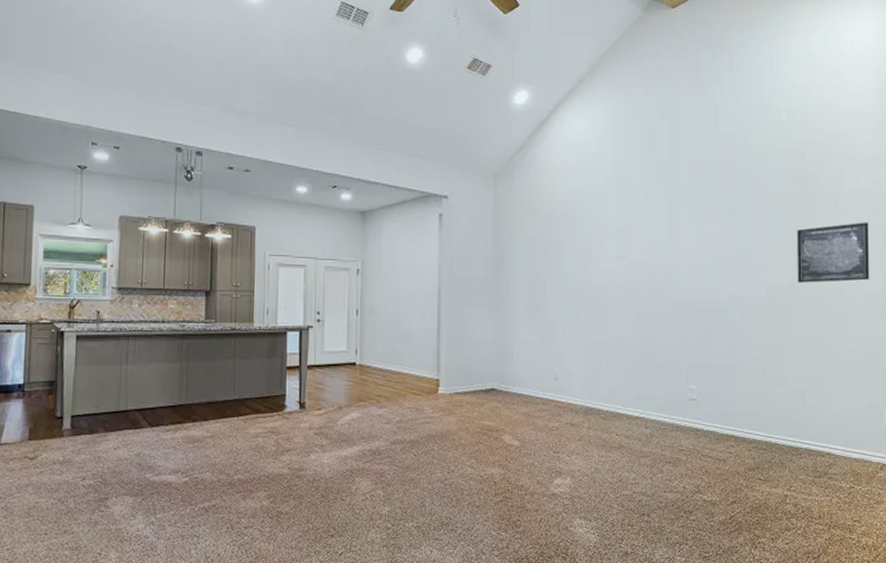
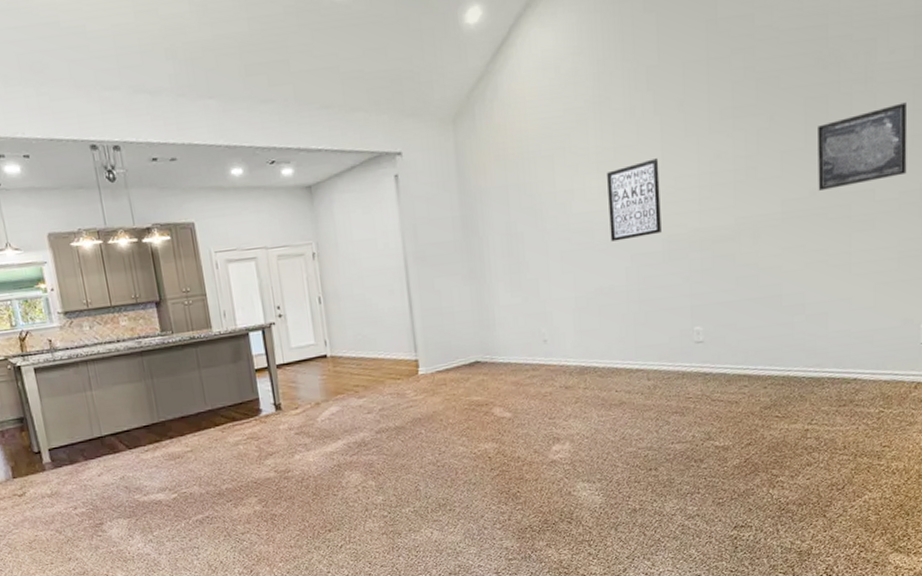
wall art: none [620,235,665,300] -> present [607,158,662,242]

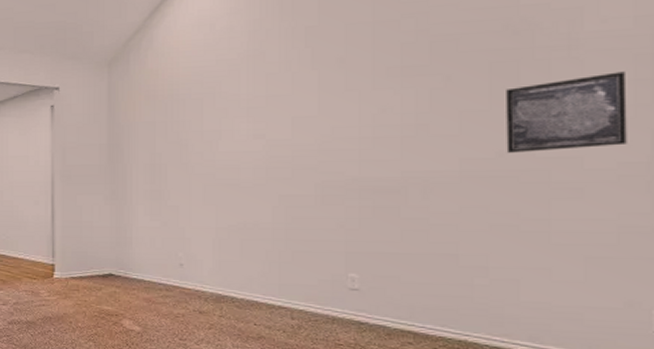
wall art: present [607,158,662,242] -> none [258,108,314,181]

